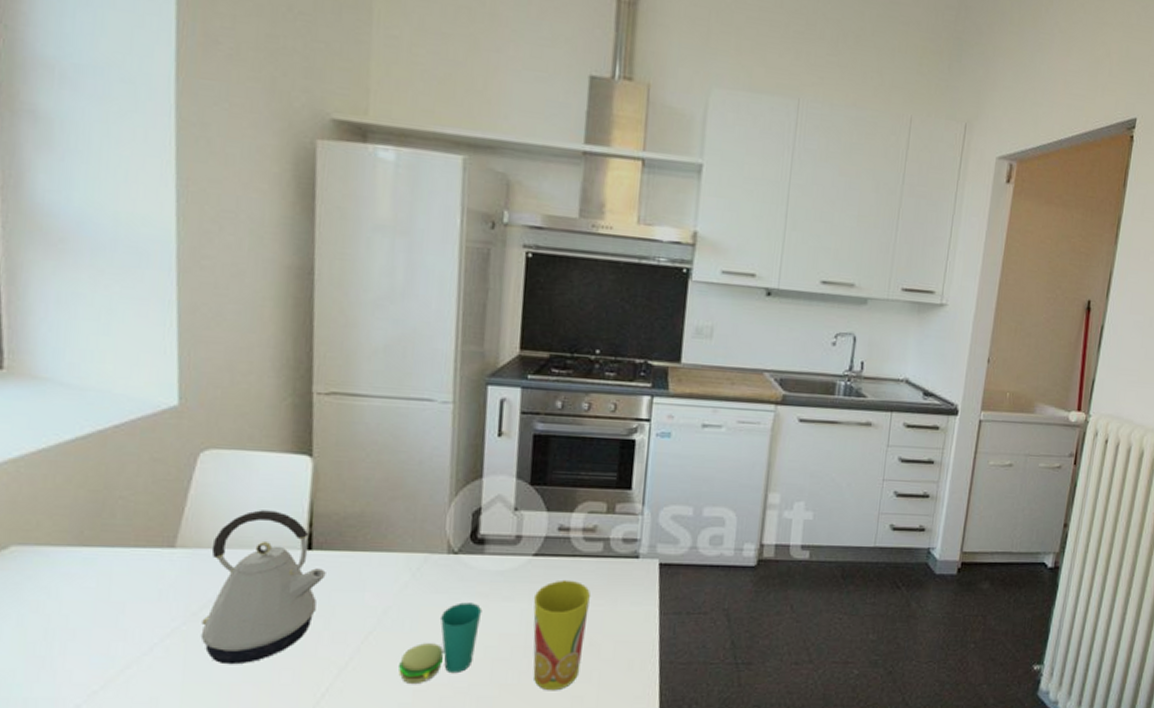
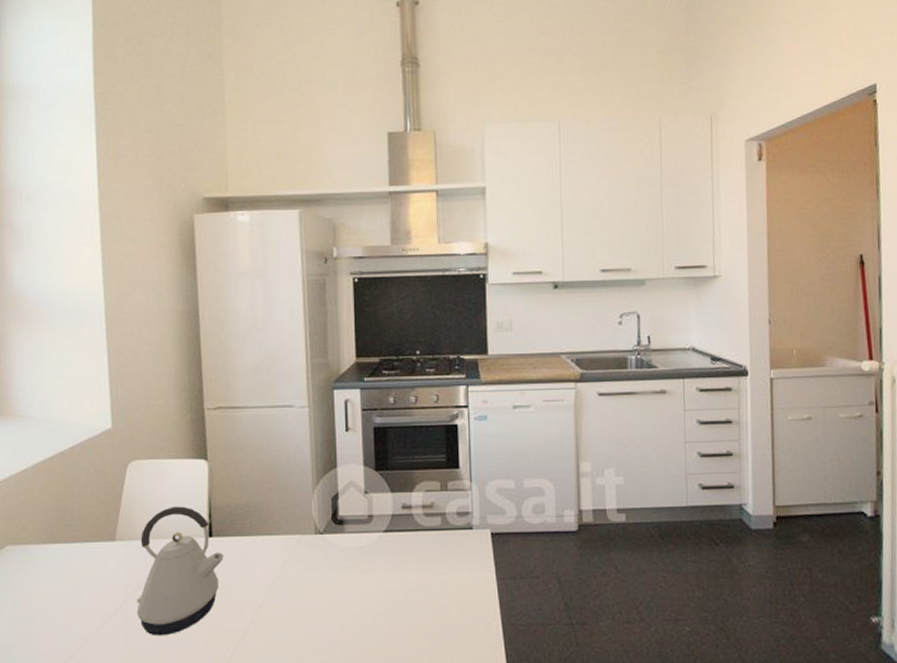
cup: present [398,602,483,683] -> none [286,576,347,649]
cup: present [533,579,591,691] -> none [387,552,436,654]

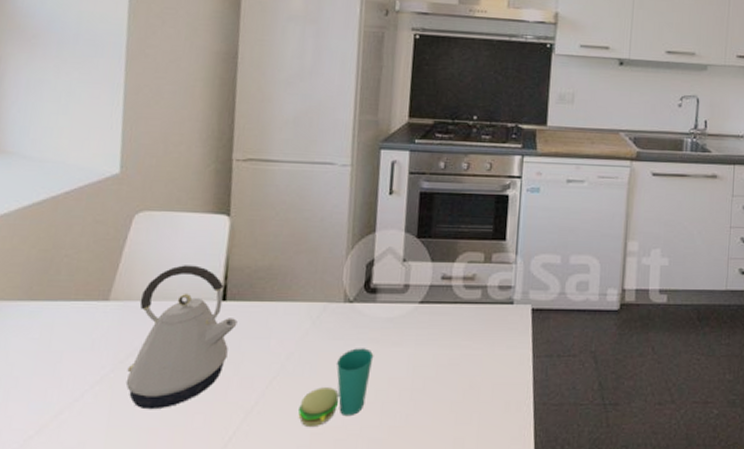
cup: none [286,576,347,649] -> present [298,348,374,426]

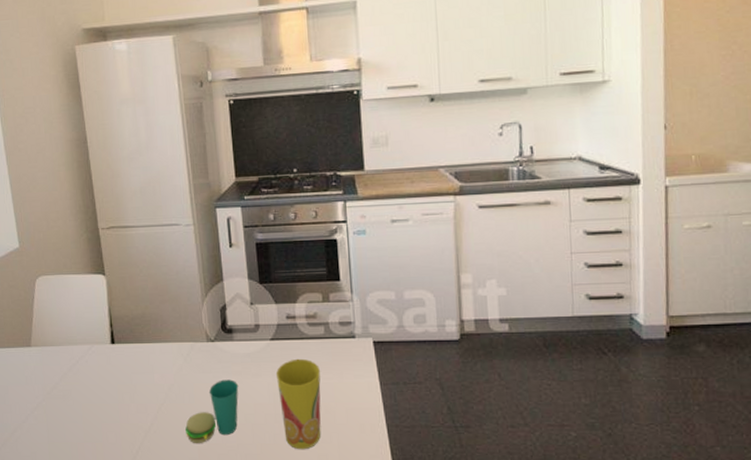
kettle: present [125,265,237,410] -> none [52,316,126,429]
cup: none [419,325,471,433] -> present [275,358,321,450]

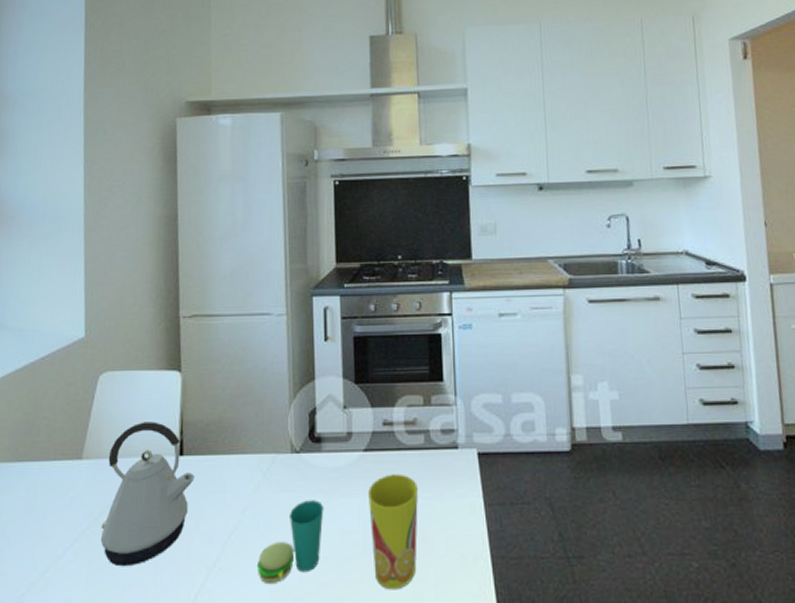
kettle: none [52,316,126,429] -> present [100,421,195,567]

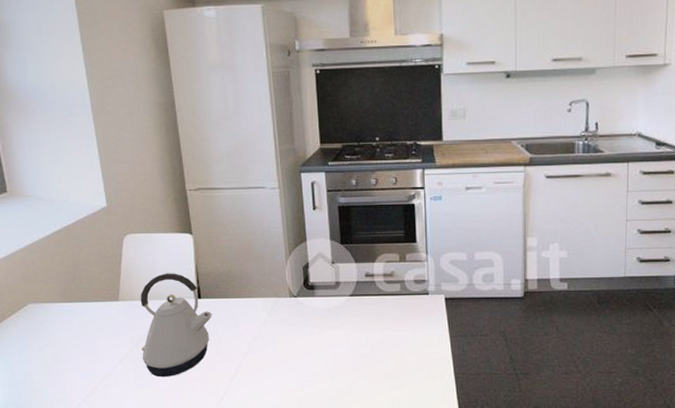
cup: present [257,500,324,583] -> none [268,332,319,389]
cup: present [367,473,419,590] -> none [354,313,396,395]

